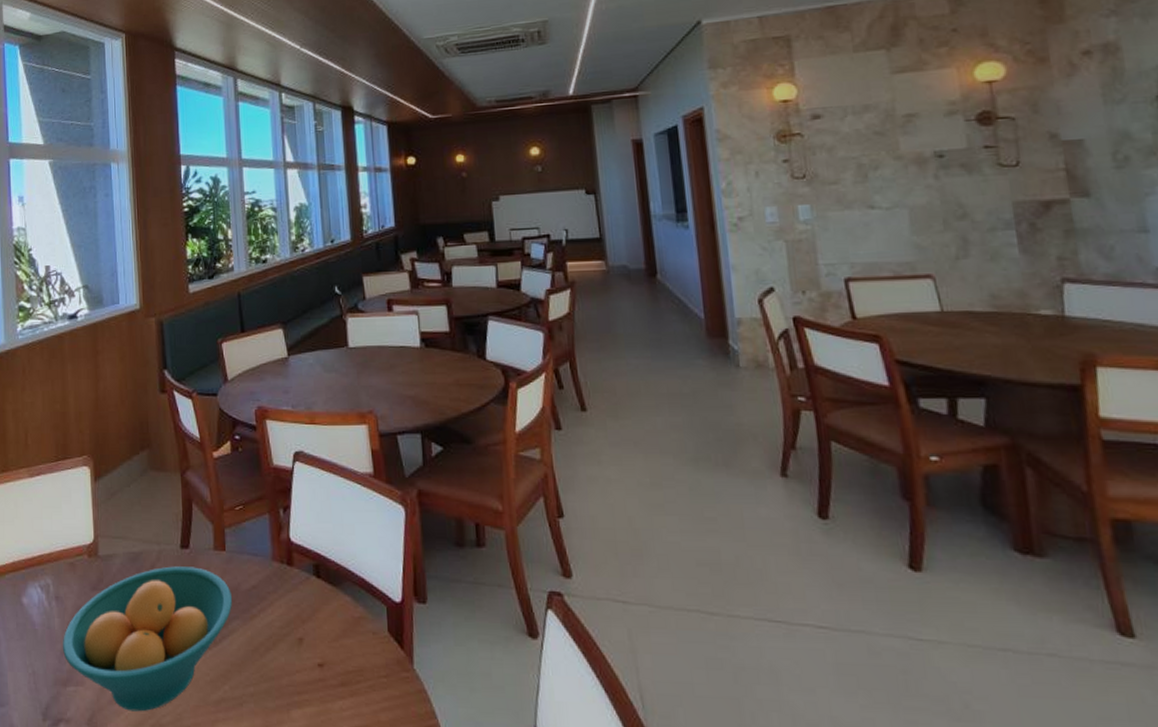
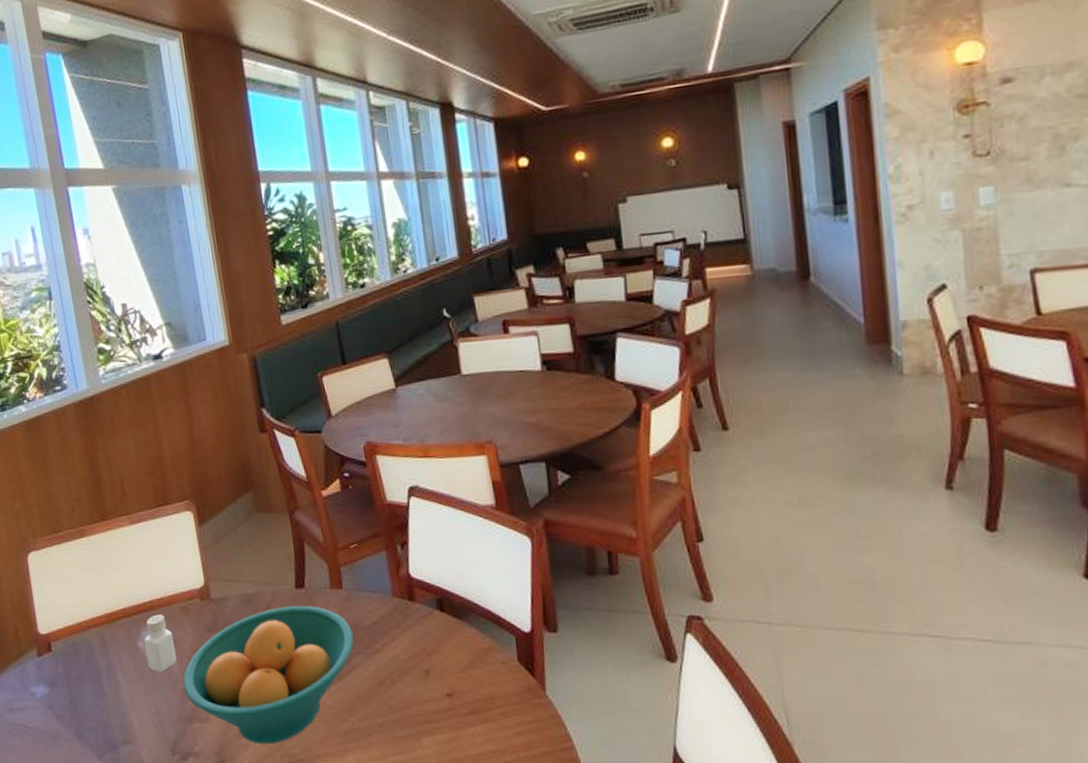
pepper shaker: none [29,570,59,630] -> present [144,614,177,672]

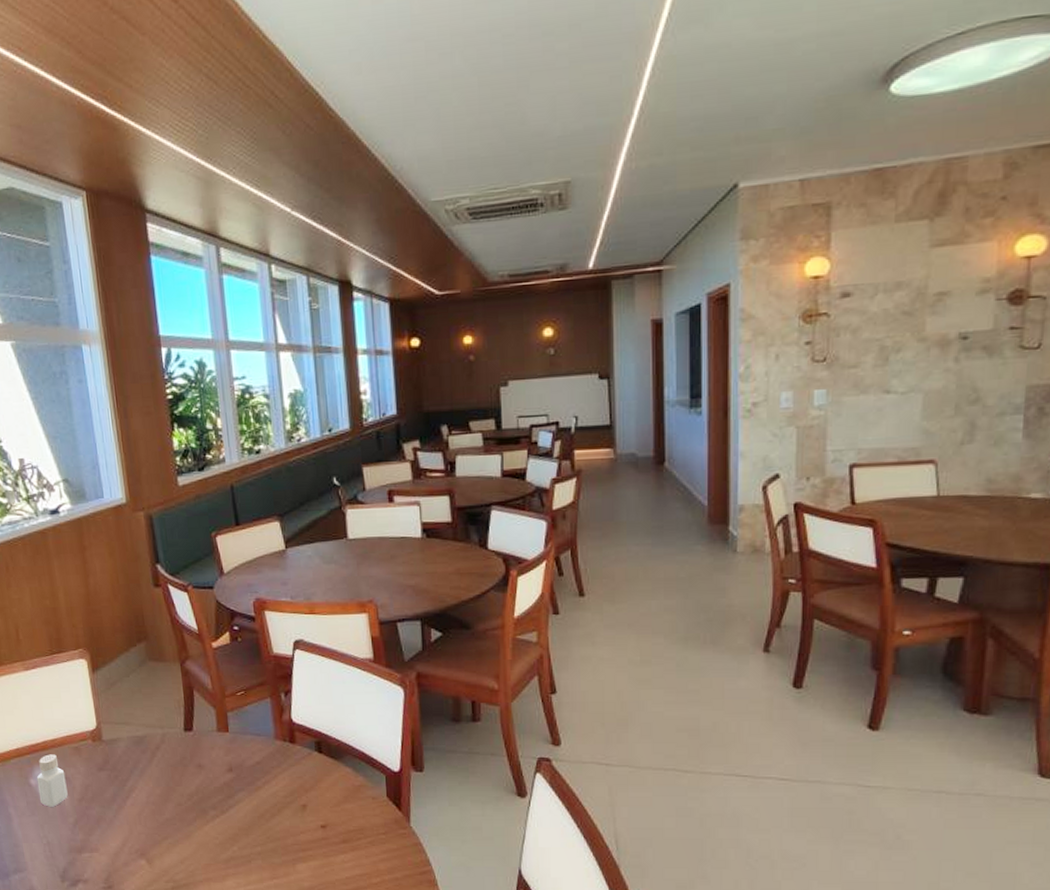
fruit bowl: present [183,606,354,744] -> none [74,747,238,871]

